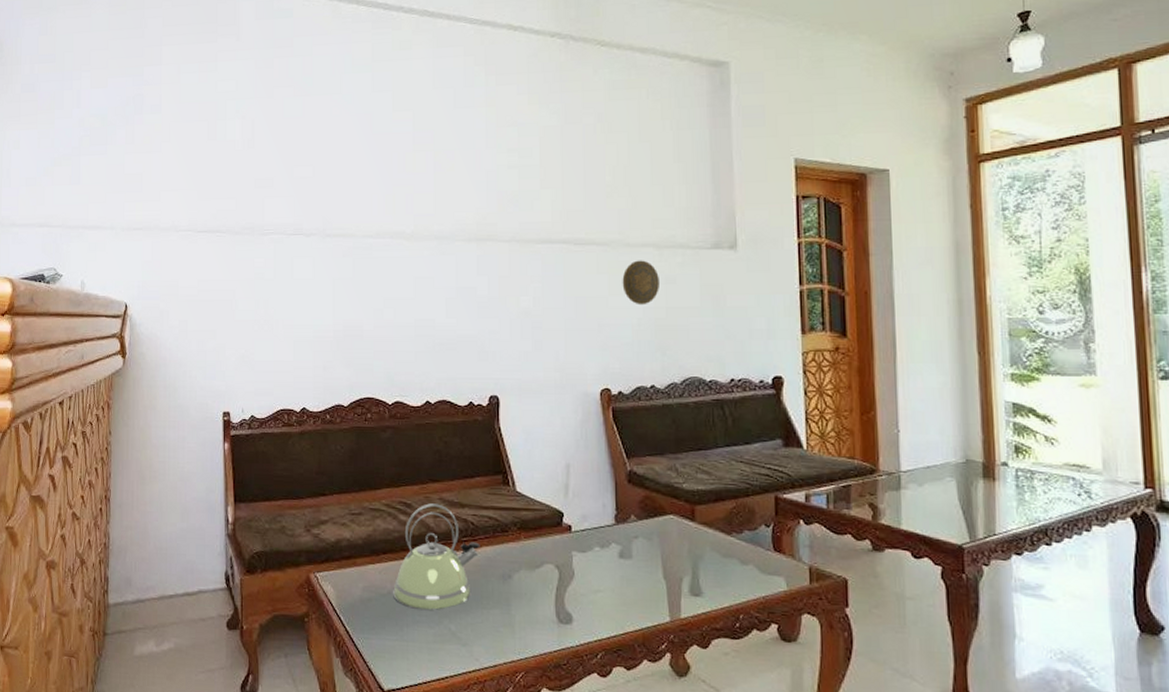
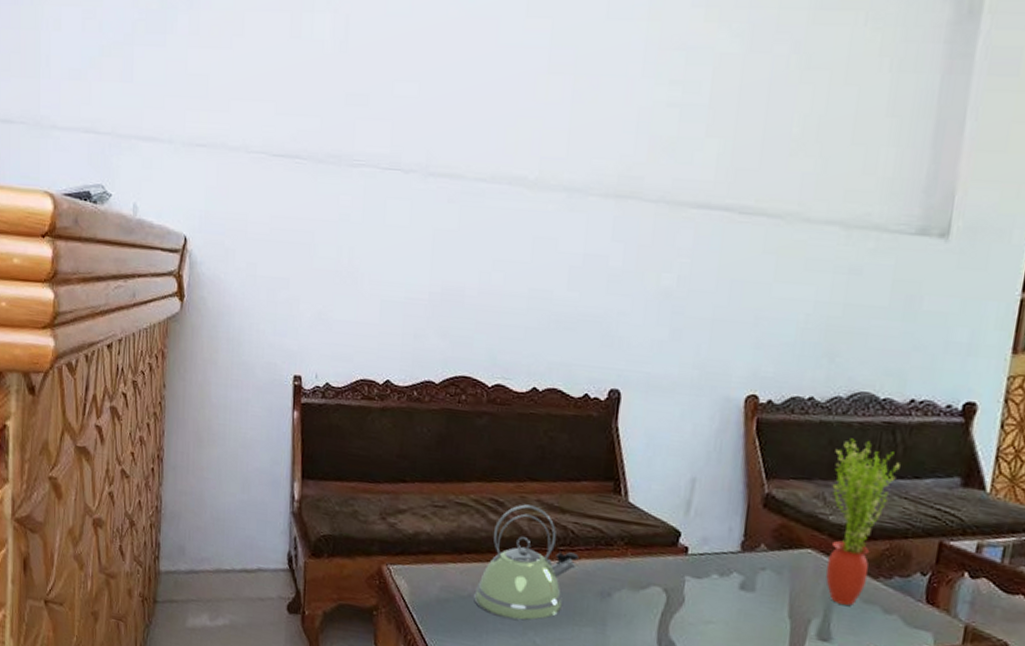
decorative plate: present [622,260,659,305] -> none [792,240,842,299]
potted plant: none [679,416,732,561] -> present [826,438,900,606]

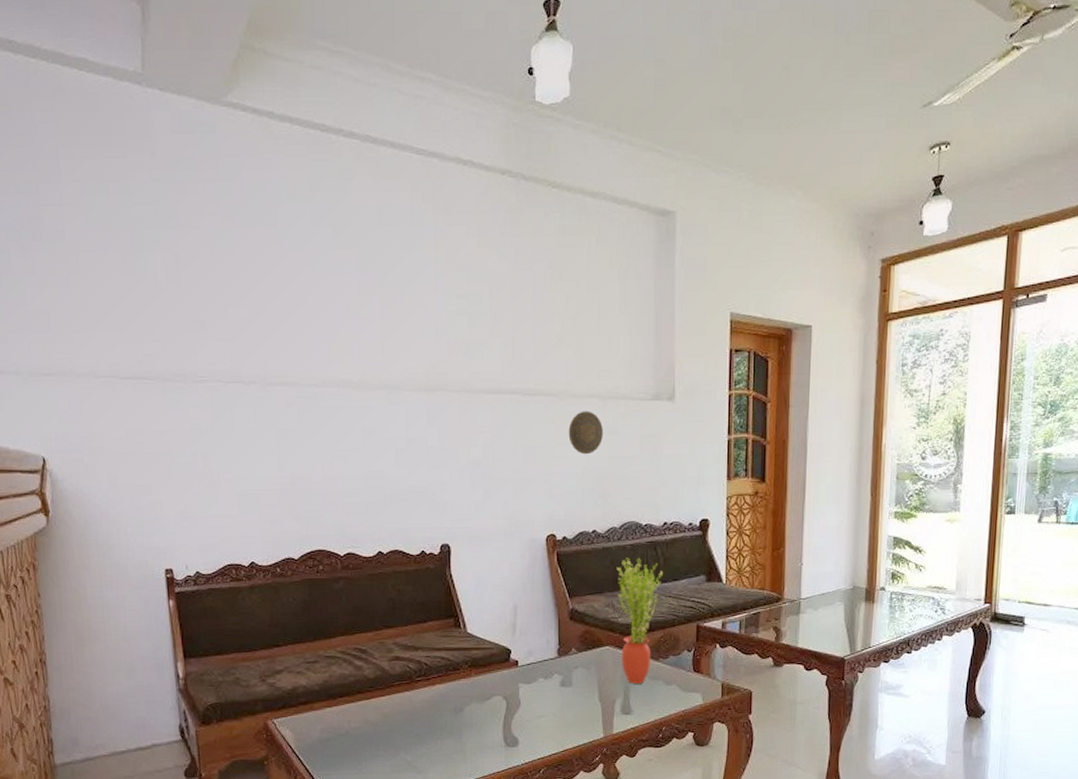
kettle: present [474,504,579,620] -> none [351,648,434,745]
decorative plate: none [792,240,842,299] -> present [568,411,603,455]

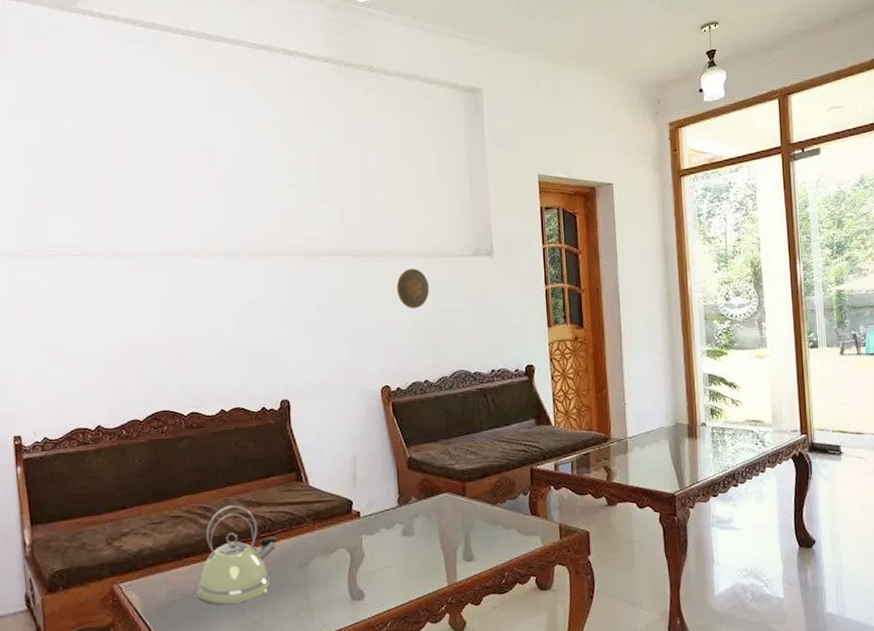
kettle: none [351,648,434,745] -> present [197,505,278,605]
potted plant: present [616,557,663,684] -> none [450,404,494,530]

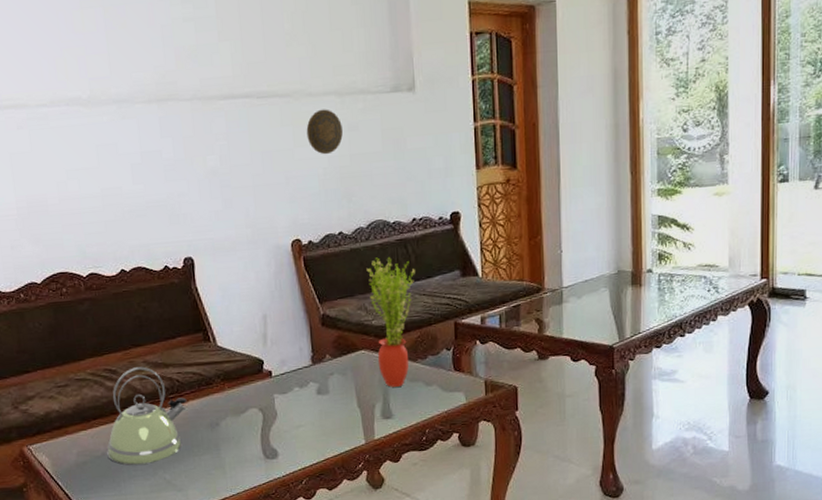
potted plant: none [450,404,494,530] -> present [366,256,415,387]

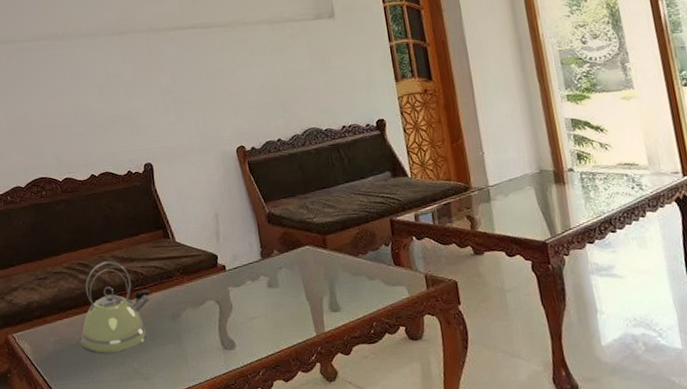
decorative plate: present [306,109,343,155] -> none [243,35,276,73]
potted plant: present [366,256,415,387] -> none [304,160,351,281]

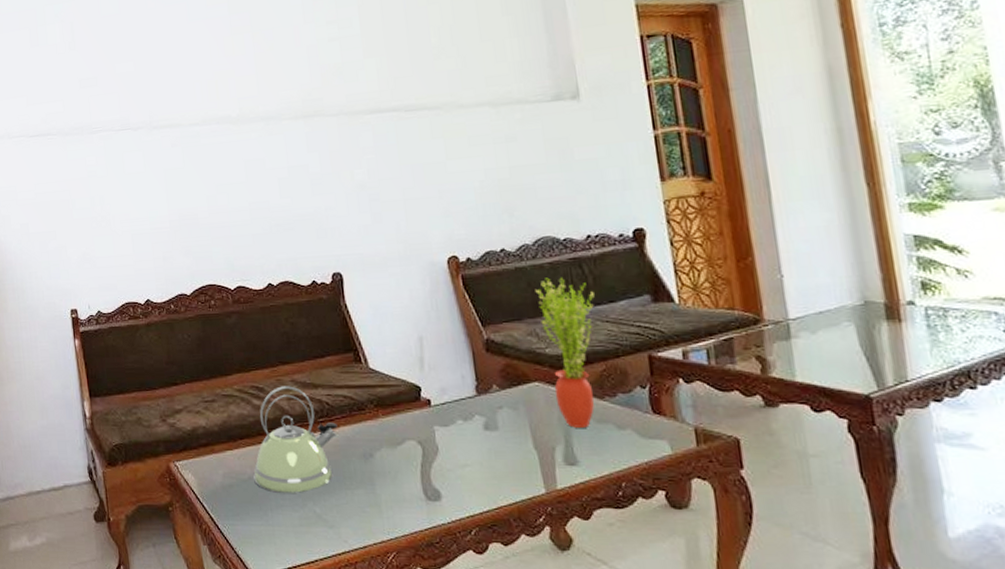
potted plant: none [304,160,351,281] -> present [535,277,595,428]

